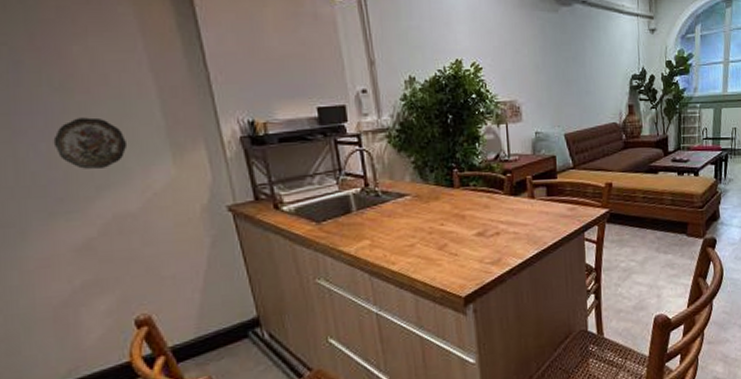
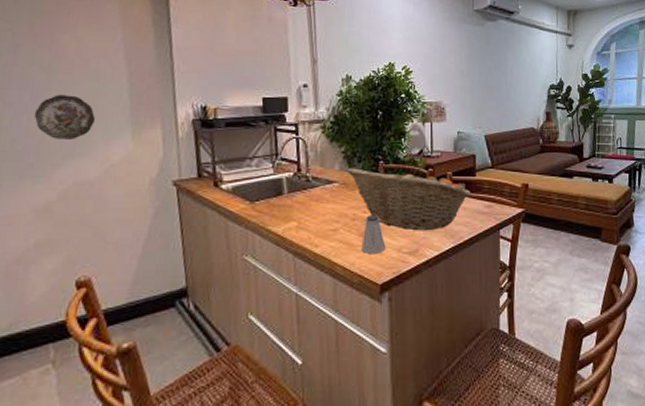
fruit basket: none [419,175,553,240] -> present [347,168,471,231]
saltshaker: none [441,227,467,267] -> present [361,215,386,253]

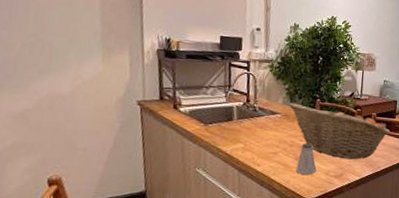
decorative plate: present [34,94,96,139] -> none [12,15,70,57]

